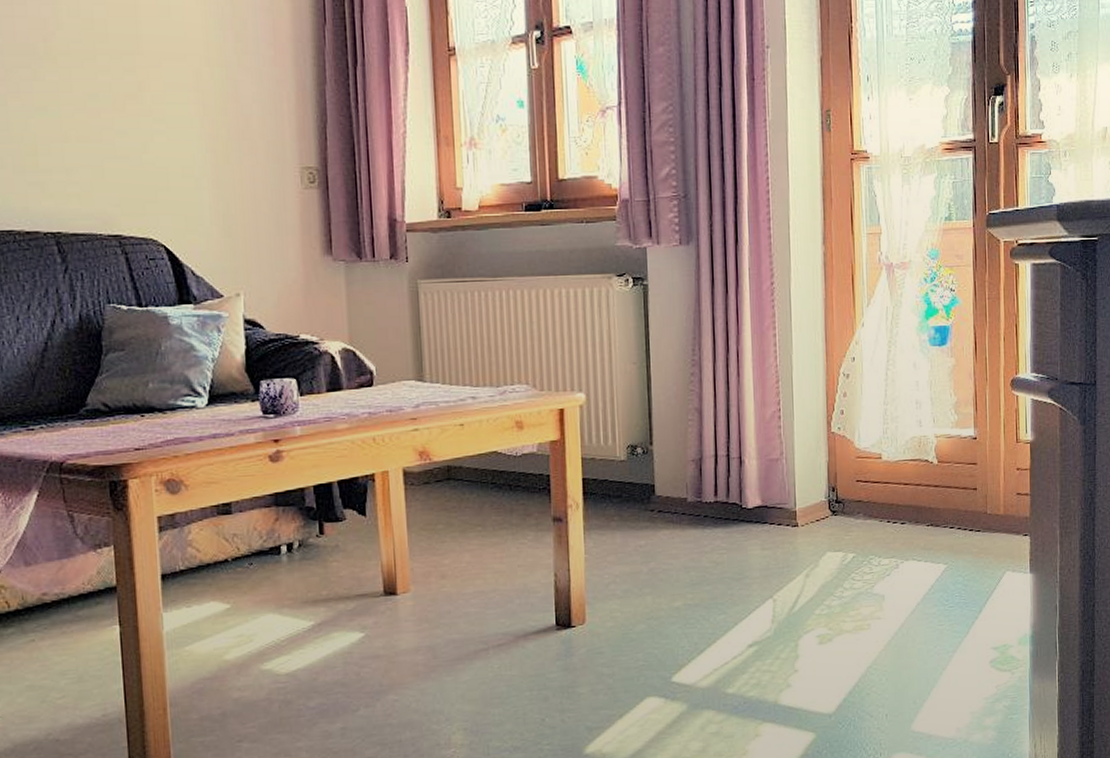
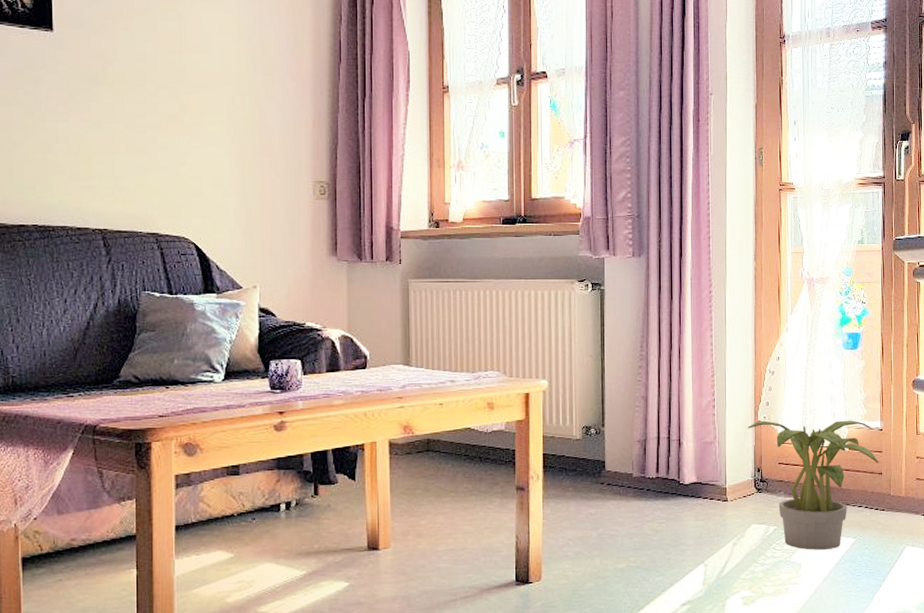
potted plant: none [820,428,973,580] -> present [748,420,879,550]

